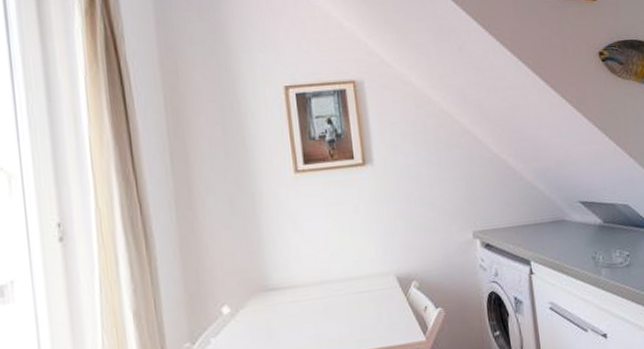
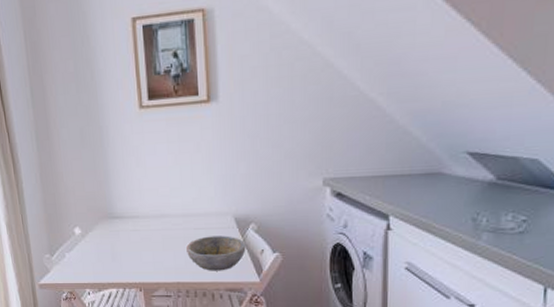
bowl: none [350,296,410,336] -> present [186,235,246,271]

